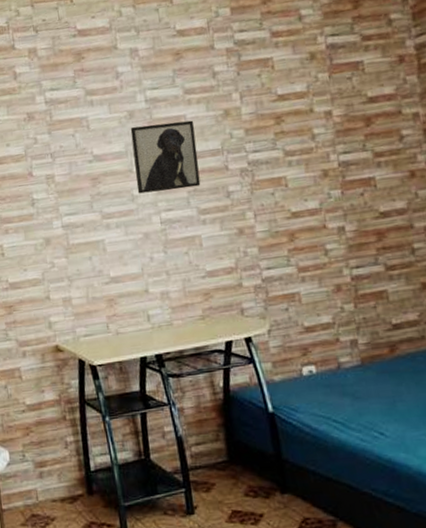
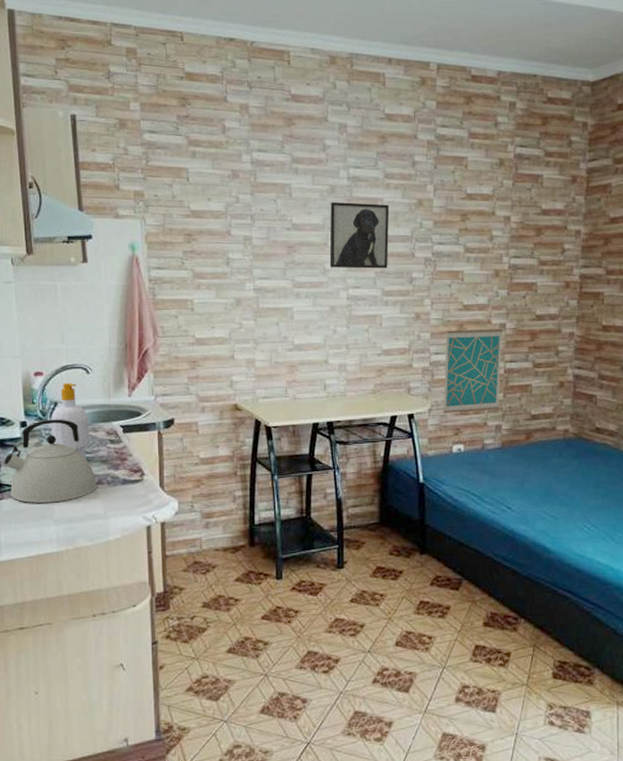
wall art: none [275,232,351,333] -> present [443,328,503,413]

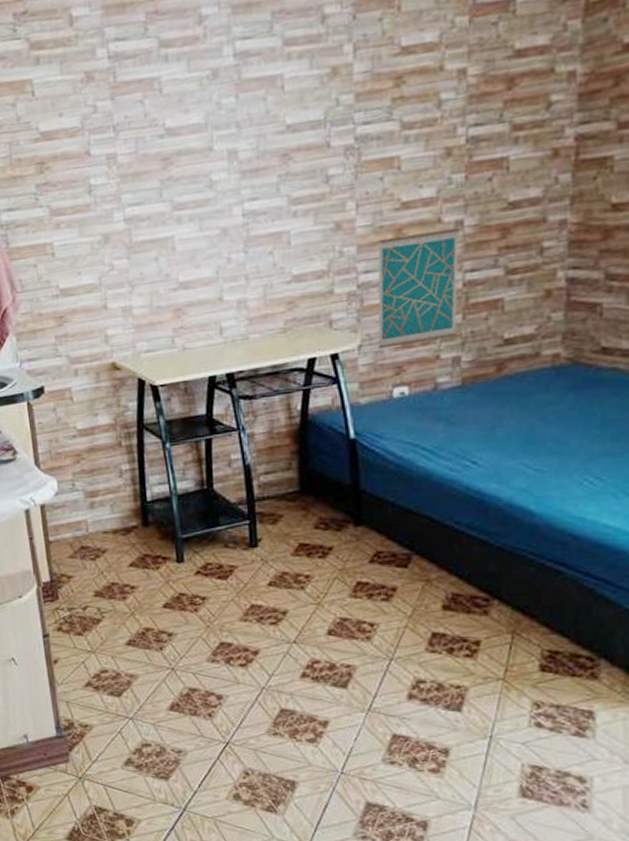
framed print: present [329,201,390,269] -> none [212,81,295,179]

